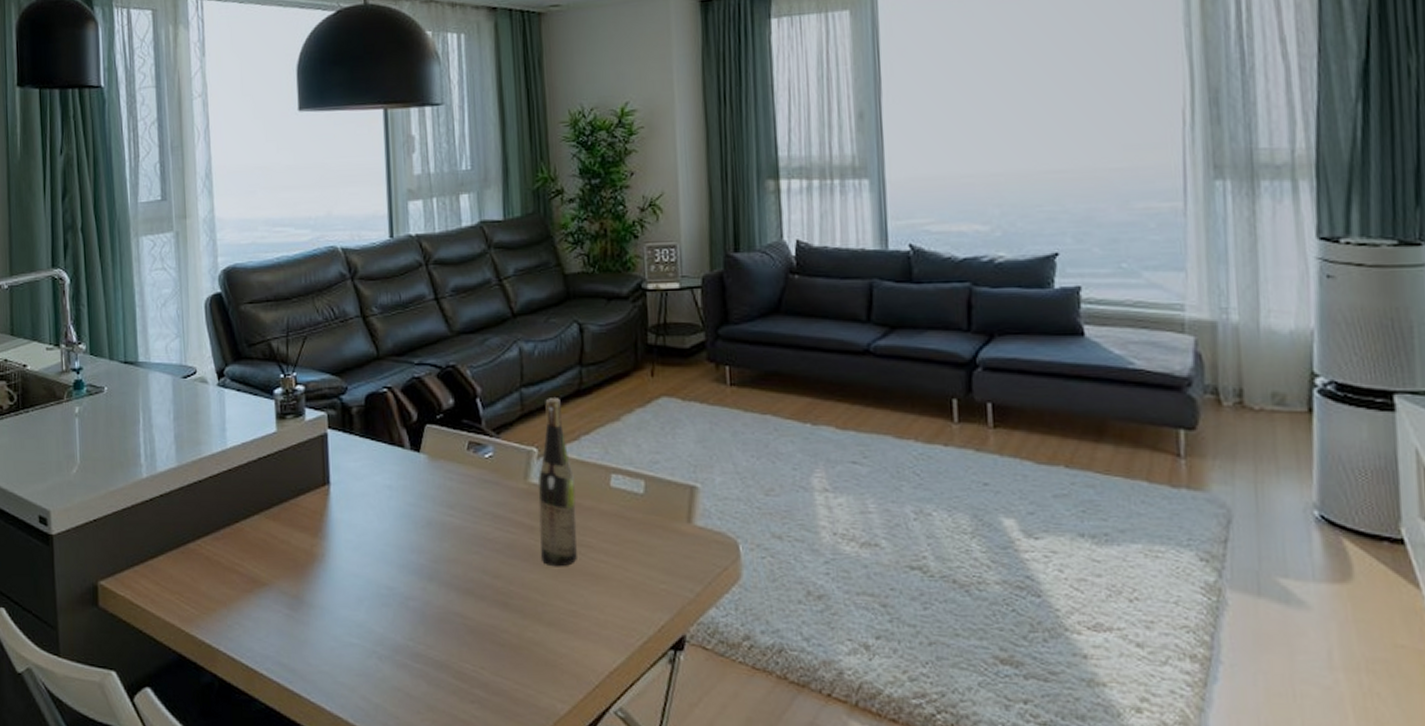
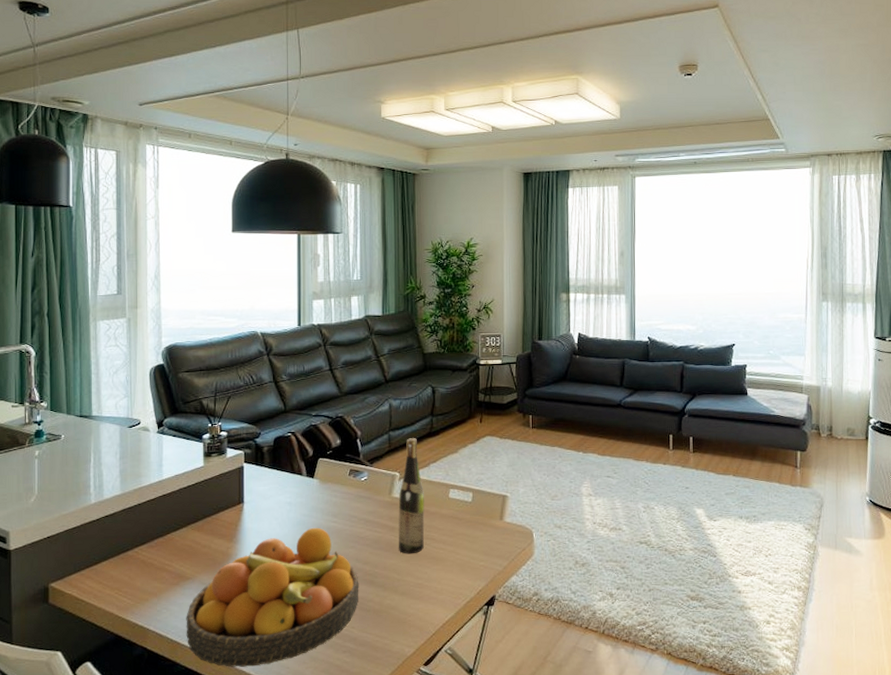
fruit bowl: none [263,522,489,712] -> present [186,527,359,667]

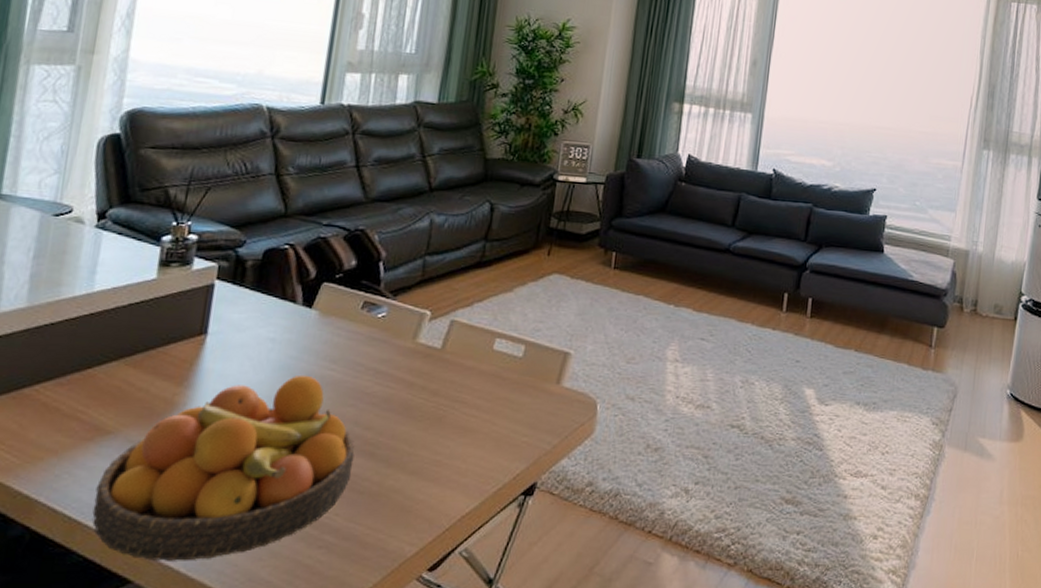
wine bottle: present [398,438,425,554] -> none [416,267,461,421]

